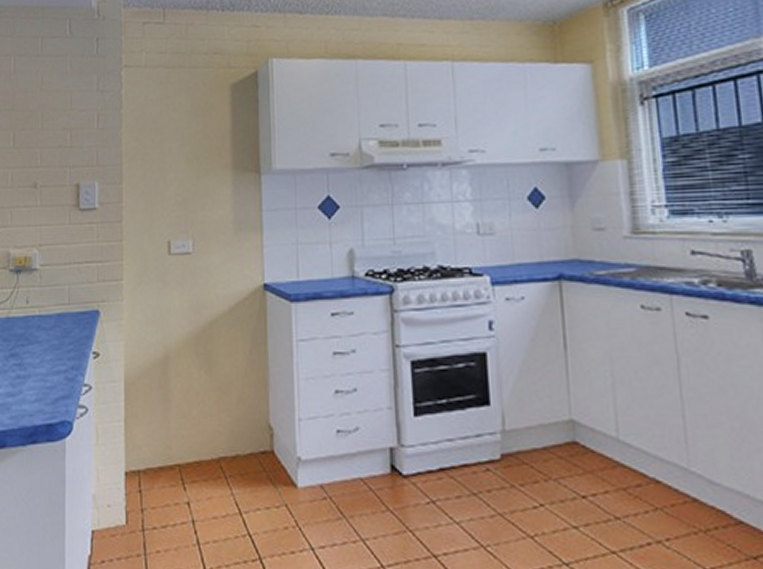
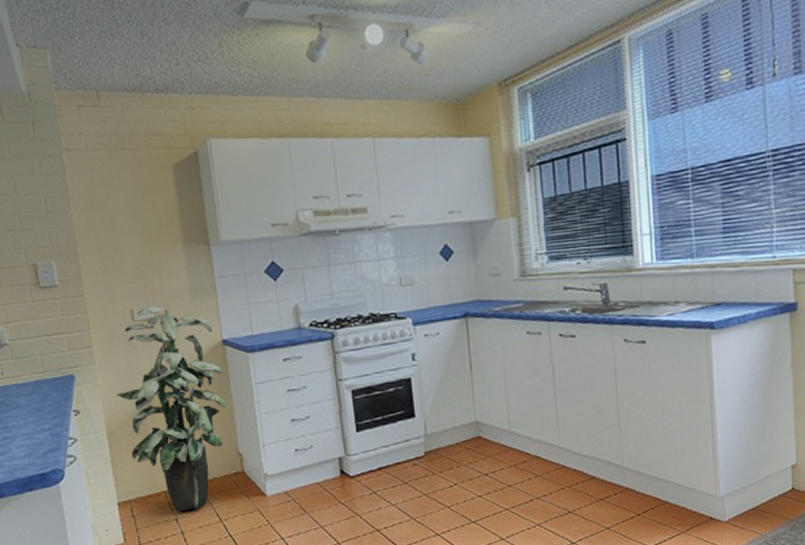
indoor plant: none [140,239,262,493] -> present [116,306,227,511]

